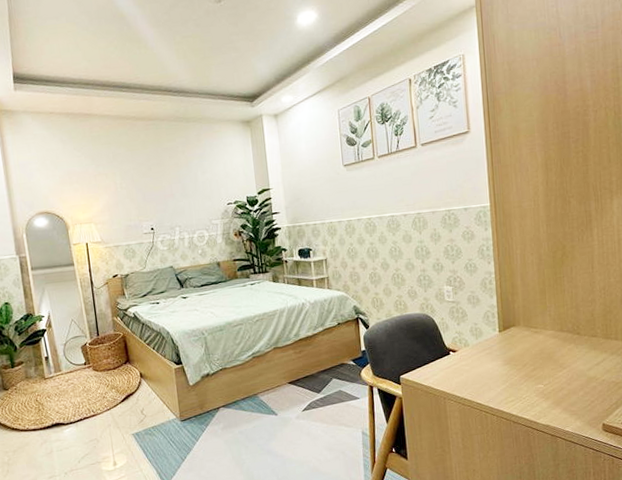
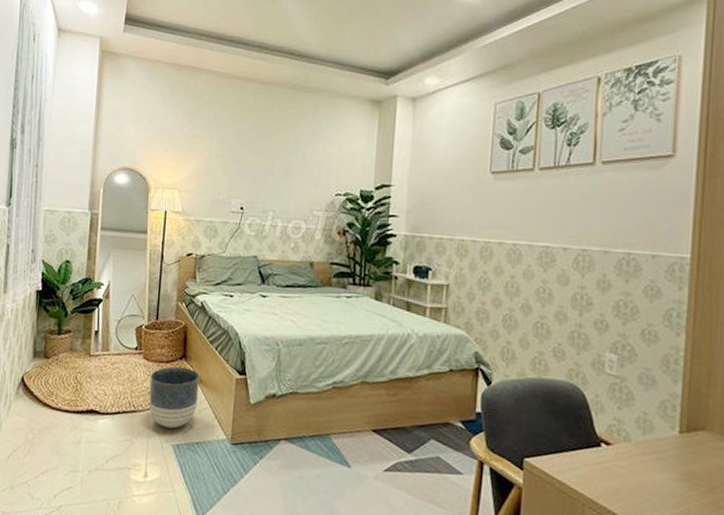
planter: none [102,369,147,422] -> present [148,366,200,429]

